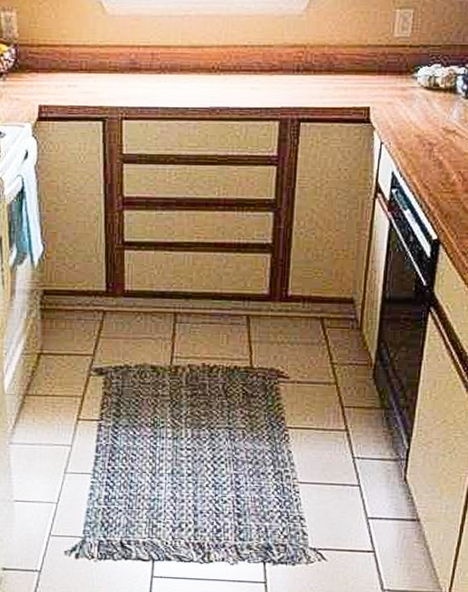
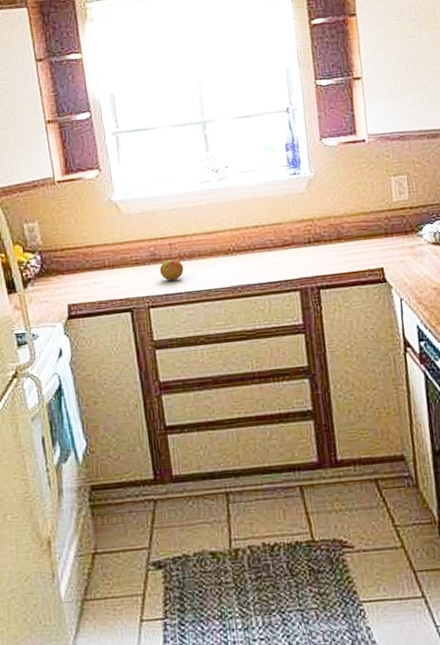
fruit: none [138,70,163,94] -> present [159,259,184,281]

